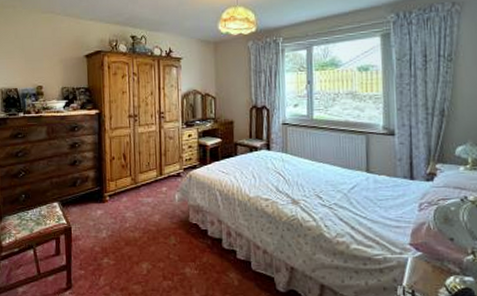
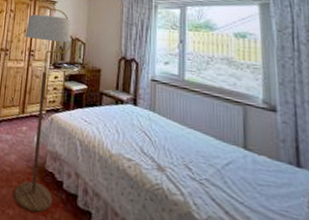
floor lamp: none [152,65,201,260] -> present [14,8,71,212]

